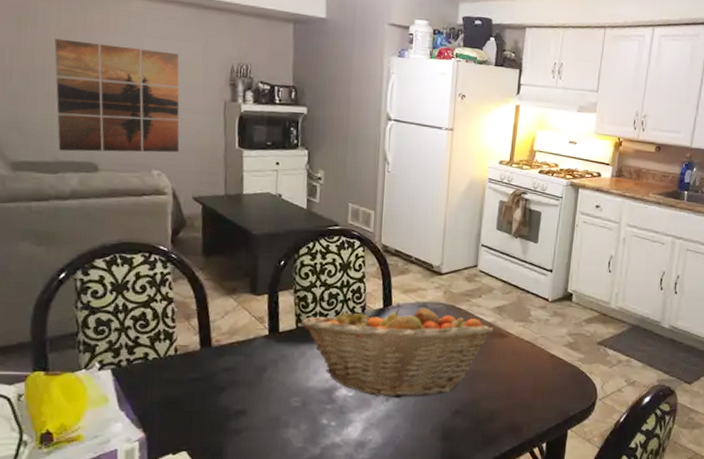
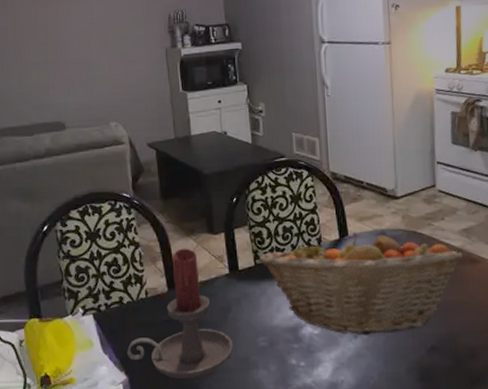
wall art: present [54,38,180,153] -> none [22,10,131,115]
candle holder: none [147,307,265,436] -> present [127,248,234,378]

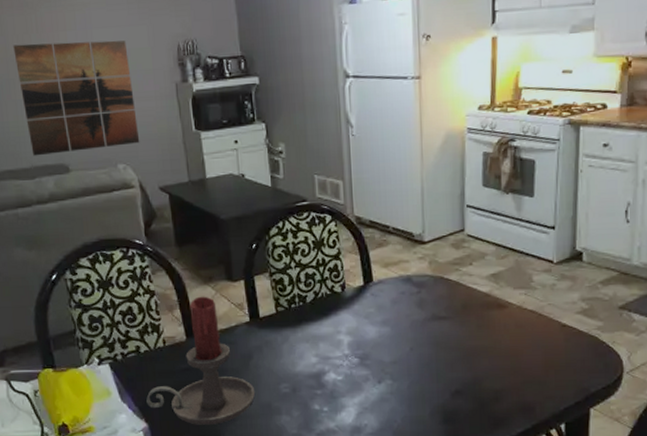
wall art: none [22,10,131,115] -> present [13,40,140,156]
fruit basket: present [258,232,463,336] -> none [280,278,490,381]

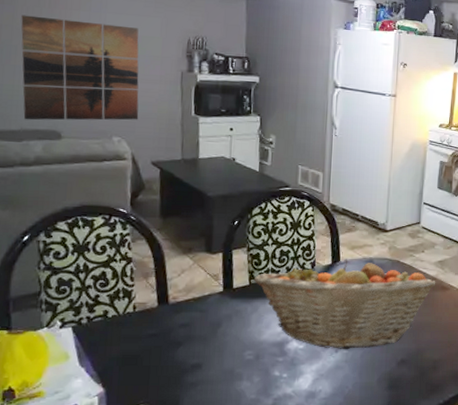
candle holder: present [146,296,256,425] -> none [107,265,220,390]
fruit basket: none [280,278,490,381] -> present [253,259,436,350]

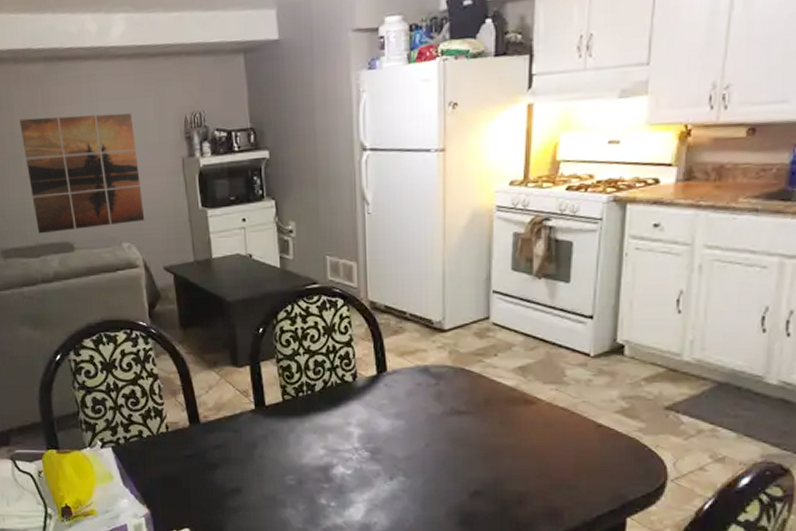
fruit basket: present [253,259,436,350] -> none [287,368,516,478]

